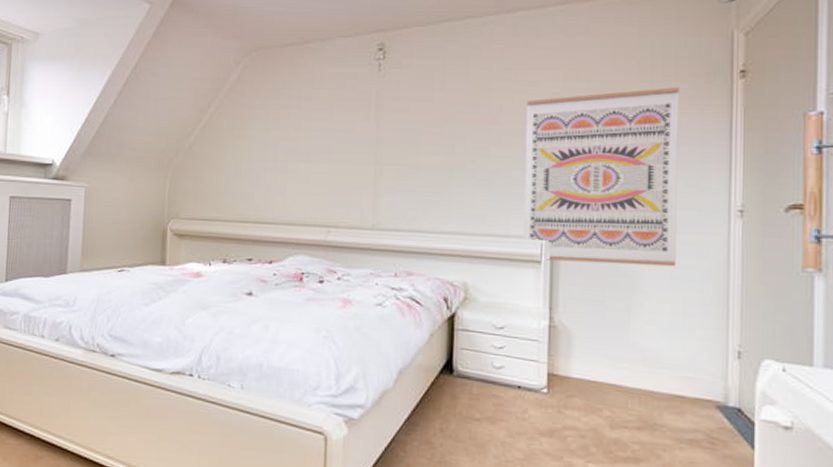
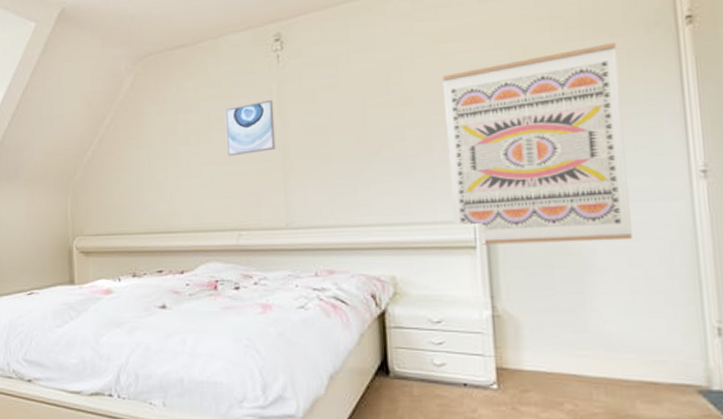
wall art: none [324,105,372,156] -> present [225,99,276,157]

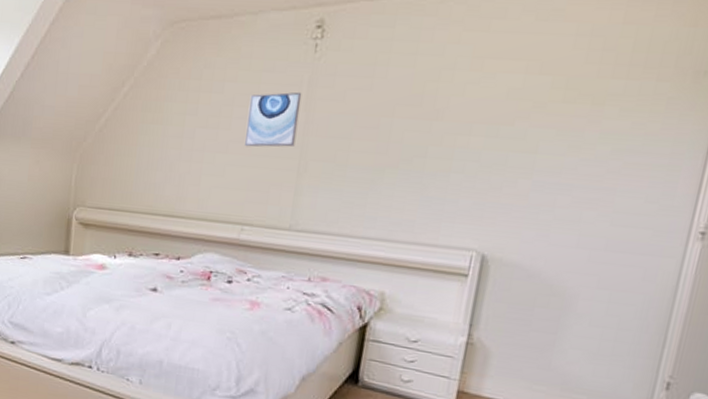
wall art: present [442,43,632,245] -> none [452,86,660,290]

